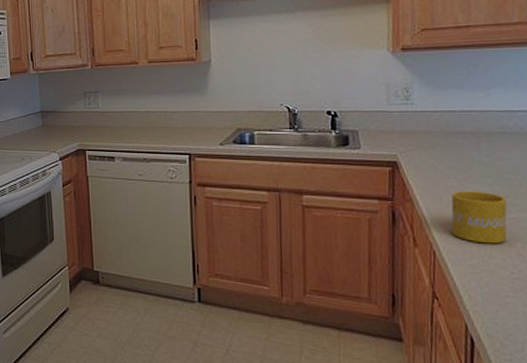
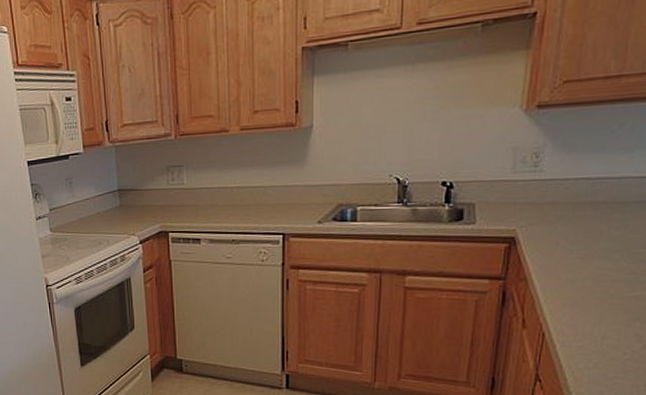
mug: present [451,191,508,244] -> none [566,267,633,324]

